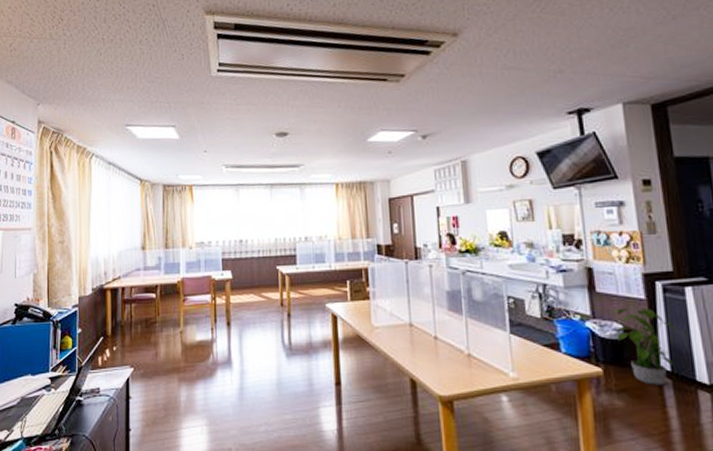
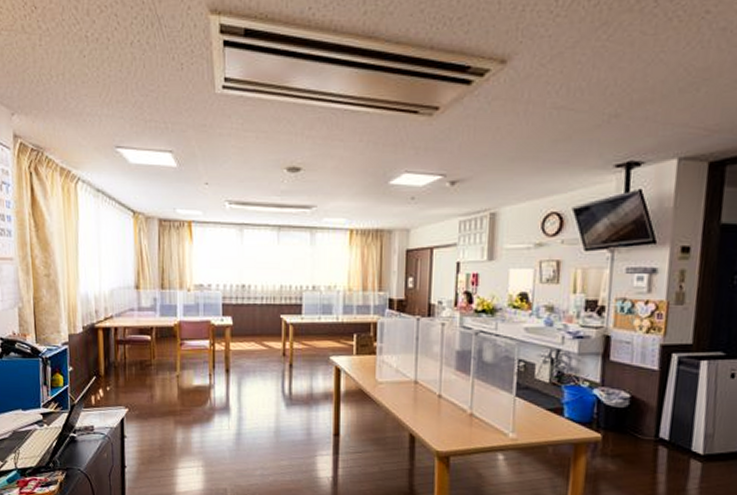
potted plant: present [611,305,680,385] -> none [621,376,686,453]

